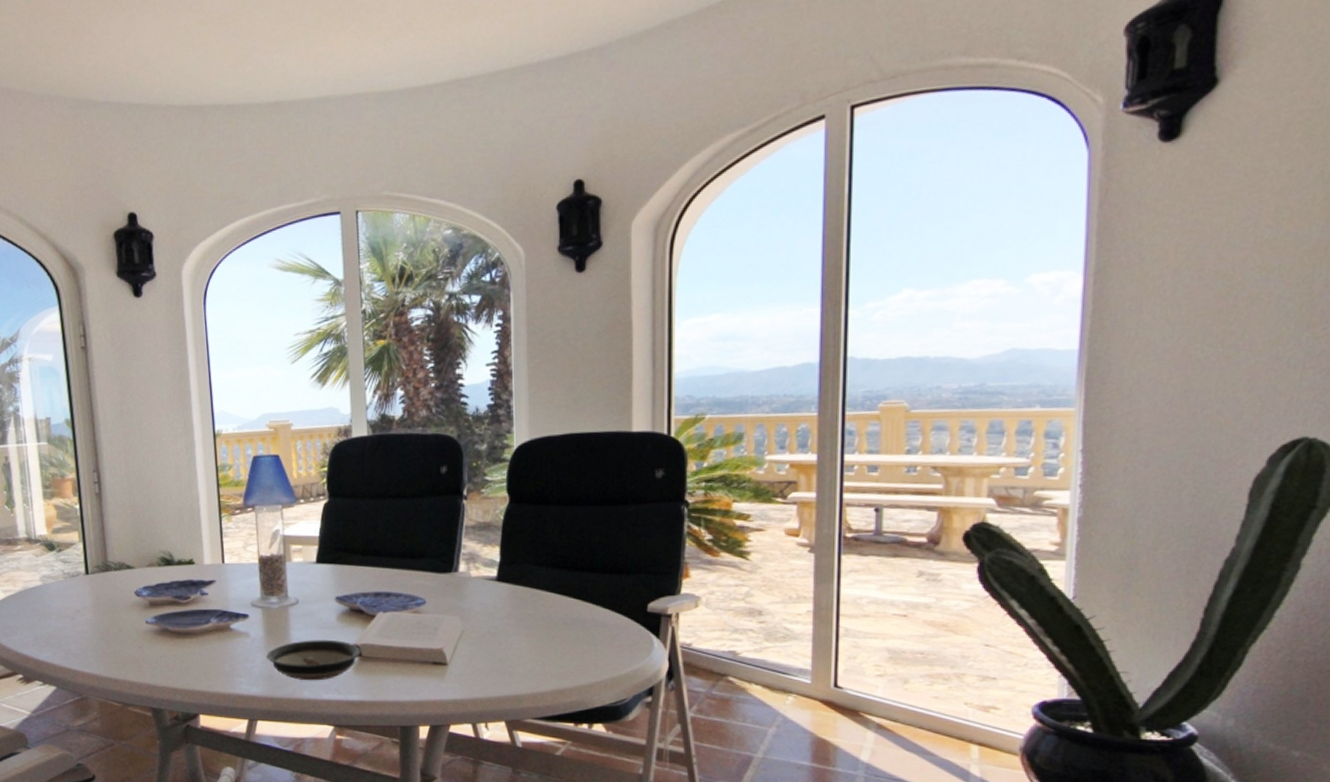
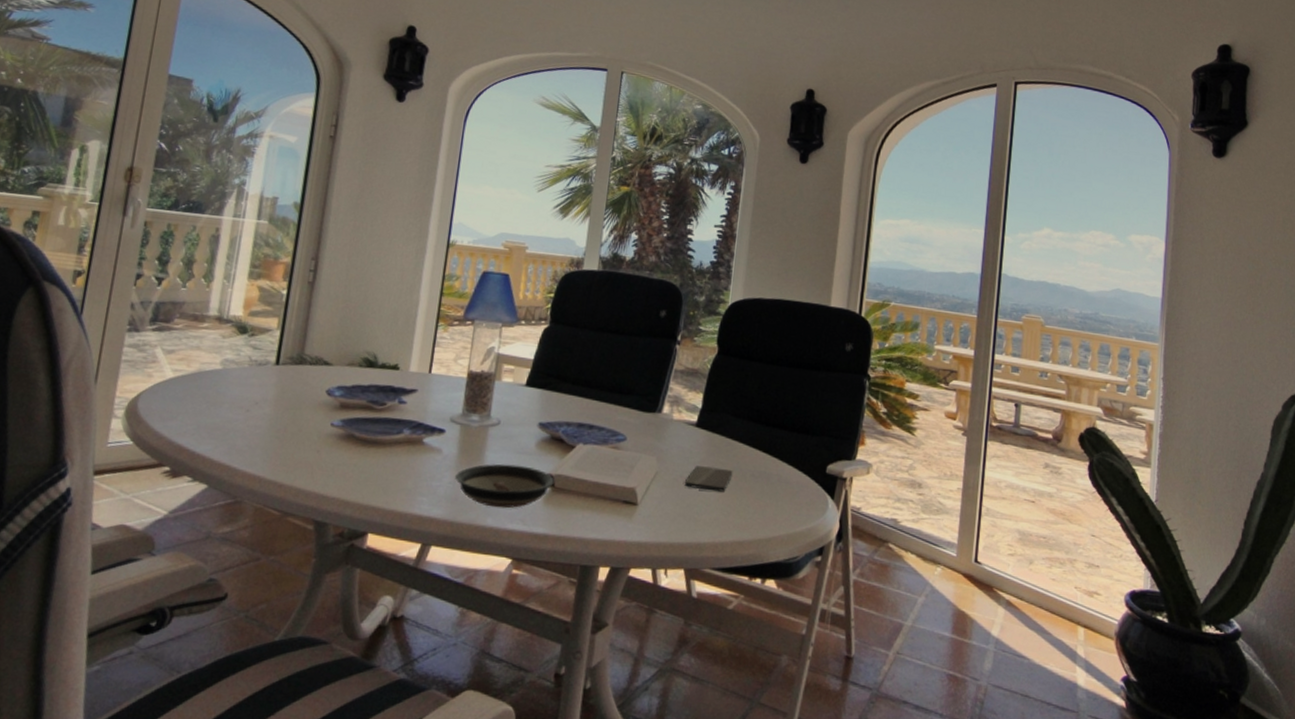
smartphone: none [493,619,543,643] -> present [685,466,733,492]

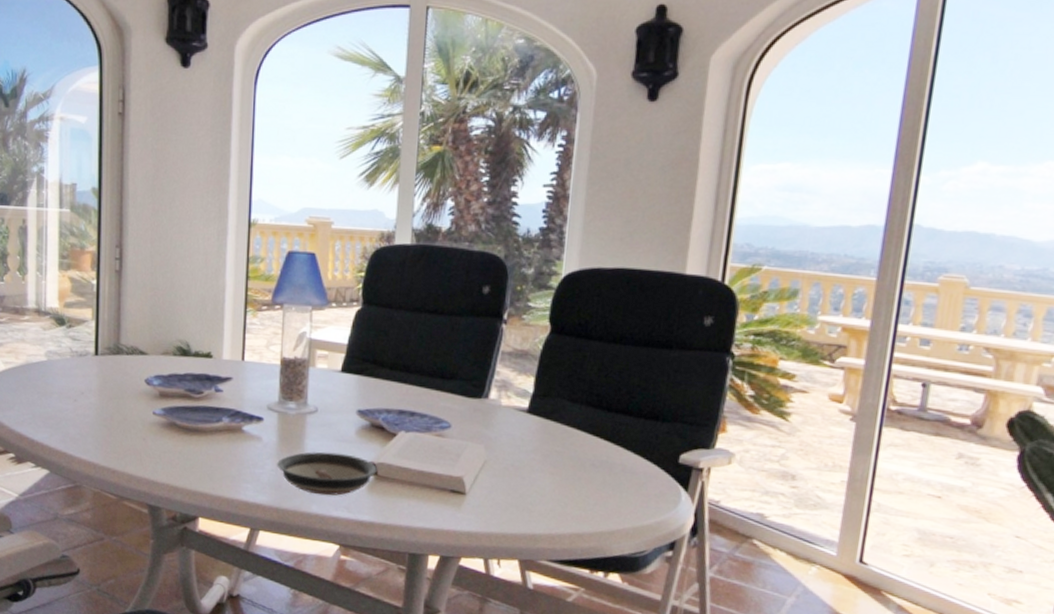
smartphone: present [685,466,733,492] -> none [517,454,570,482]

